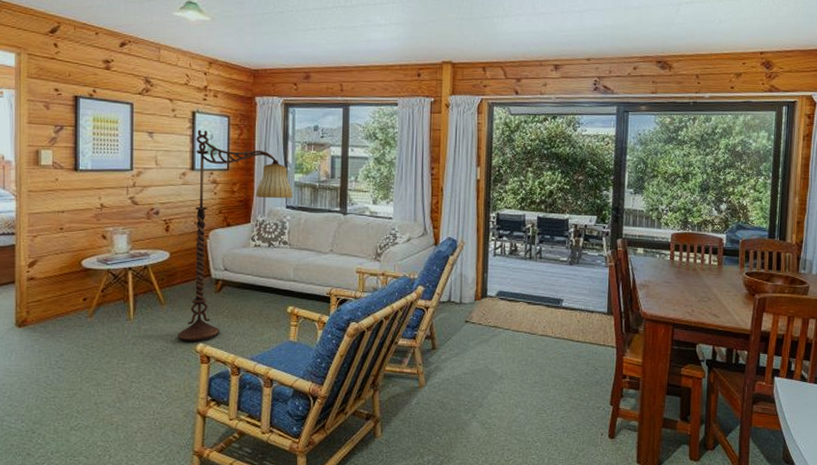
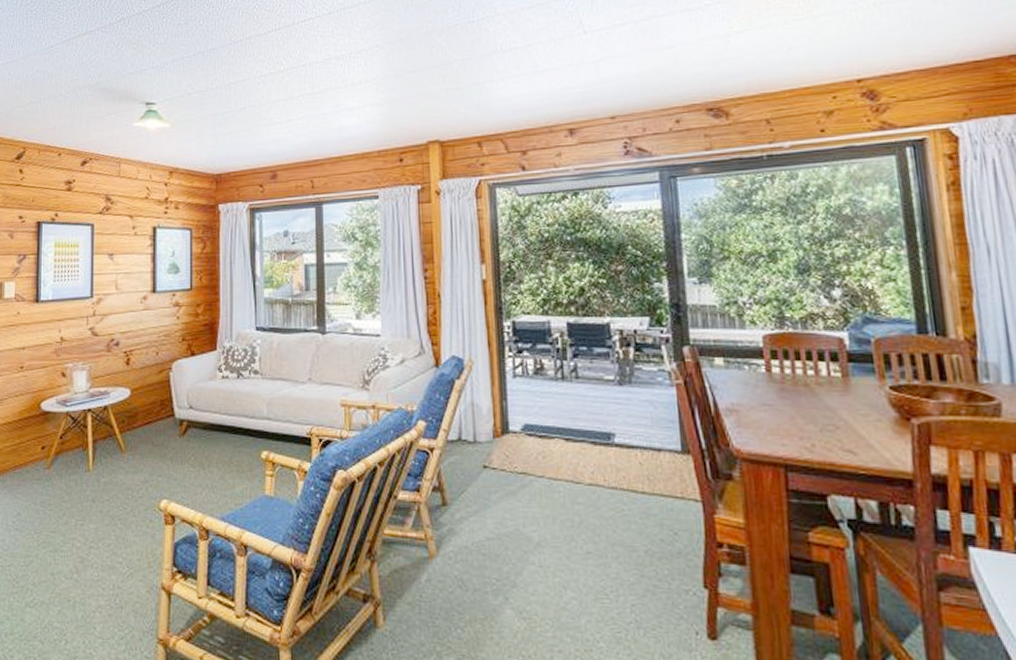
floor lamp: present [178,129,293,341] -> none [139,246,263,496]

